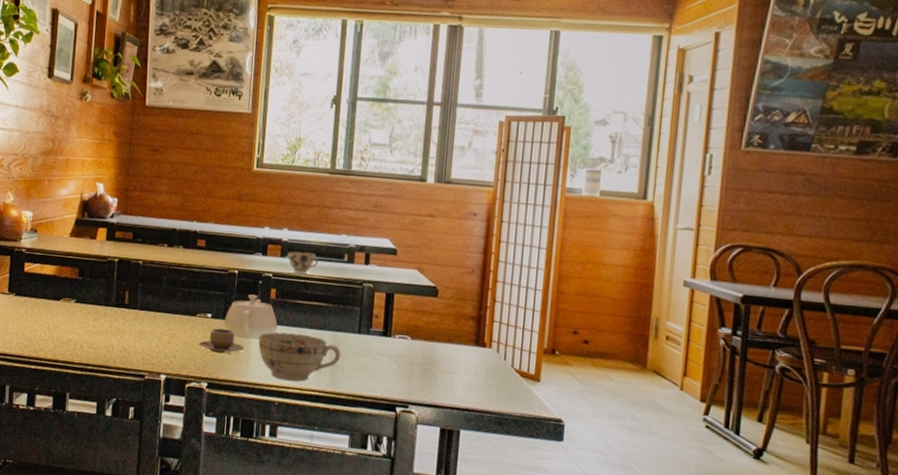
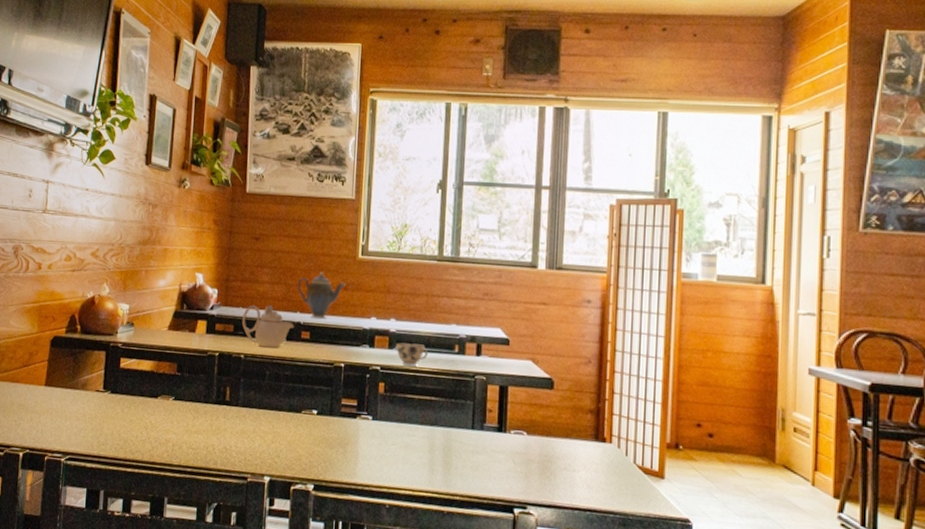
teapot: none [140,214,191,256] -> present [241,305,295,349]
teapot: none [194,182,241,229] -> present [297,271,346,320]
teacup: present [199,328,244,354] -> none [304,425,352,453]
teapot: present [224,294,278,340] -> none [330,389,387,438]
teacup: present [258,332,341,381] -> none [367,428,454,482]

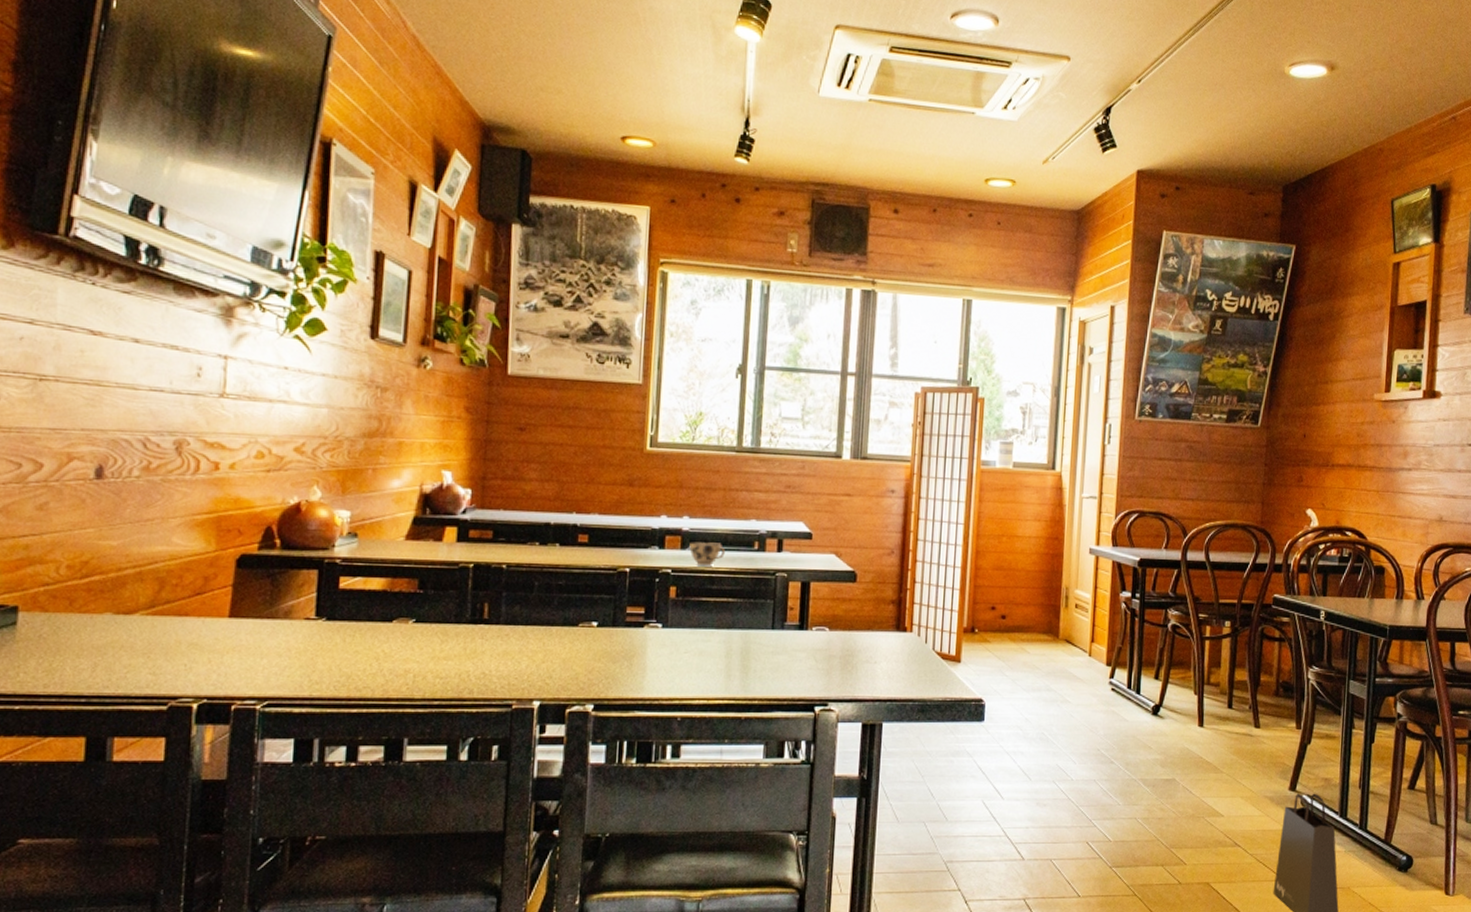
teapot: present [241,305,295,349] -> none [503,506,570,556]
teapot: present [297,271,346,320] -> none [572,466,631,521]

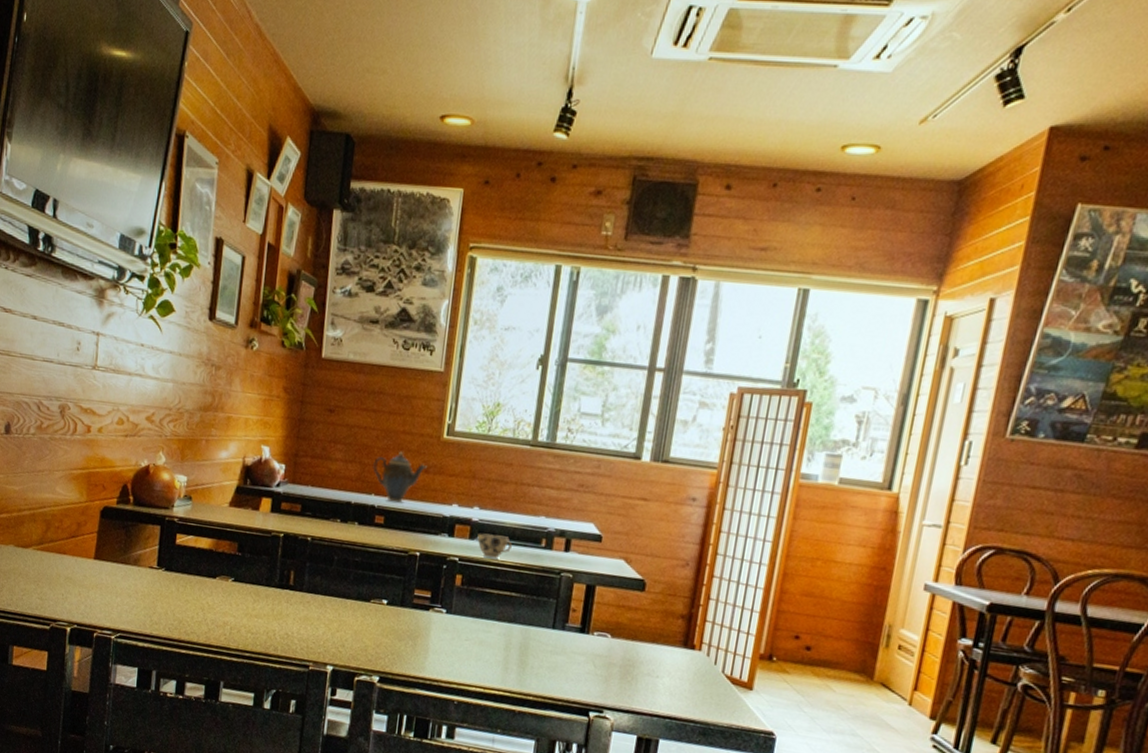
teapot: none [572,466,631,521] -> present [373,451,427,505]

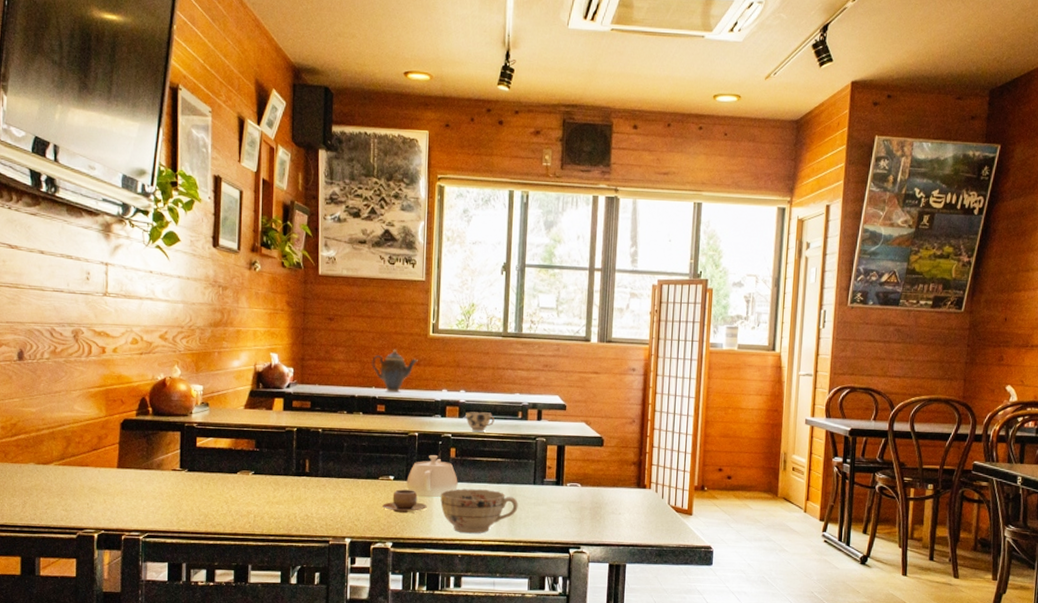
teacup: none [372,616,423,646] -> present [382,489,427,513]
teapot: none [400,580,462,632] -> present [406,455,458,498]
teacup: none [438,623,532,679] -> present [440,488,518,534]

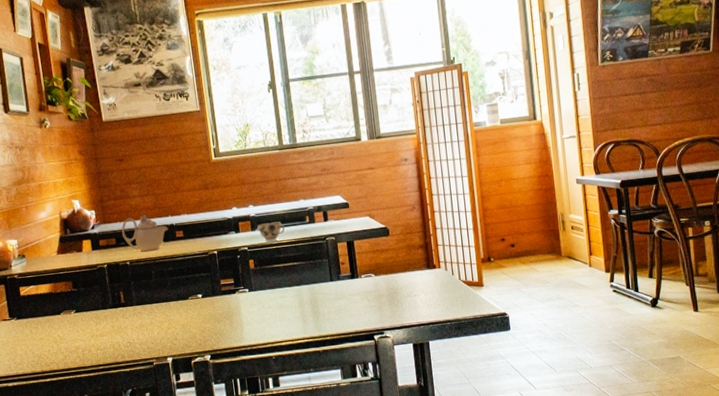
teapot: none [318,381,370,422] -> present [121,215,169,253]
teapot: present [371,349,418,394] -> none [164,177,206,219]
teacup: present [382,489,427,513] -> none [196,304,237,327]
teapot: present [406,455,458,498] -> none [213,269,262,310]
teacup: present [440,488,518,534] -> none [247,292,320,336]

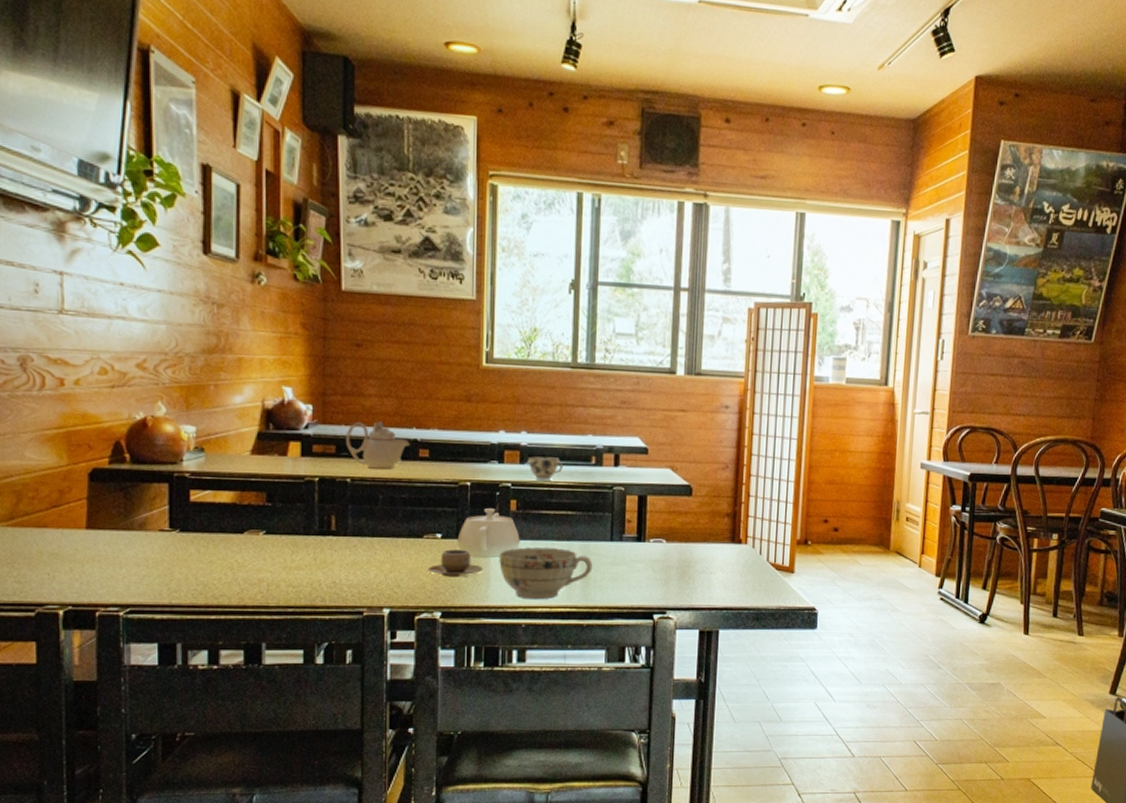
teacup: none [196,304,237,327] -> present [428,549,483,578]
teapot: none [213,269,262,310] -> present [457,508,520,559]
teacup: none [247,292,320,336] -> present [499,547,593,600]

